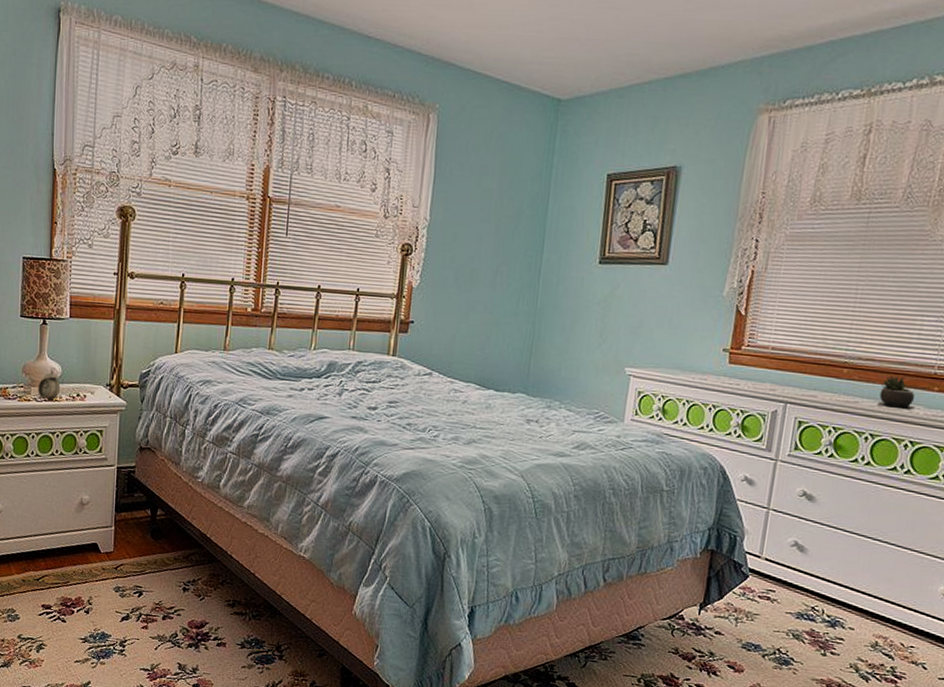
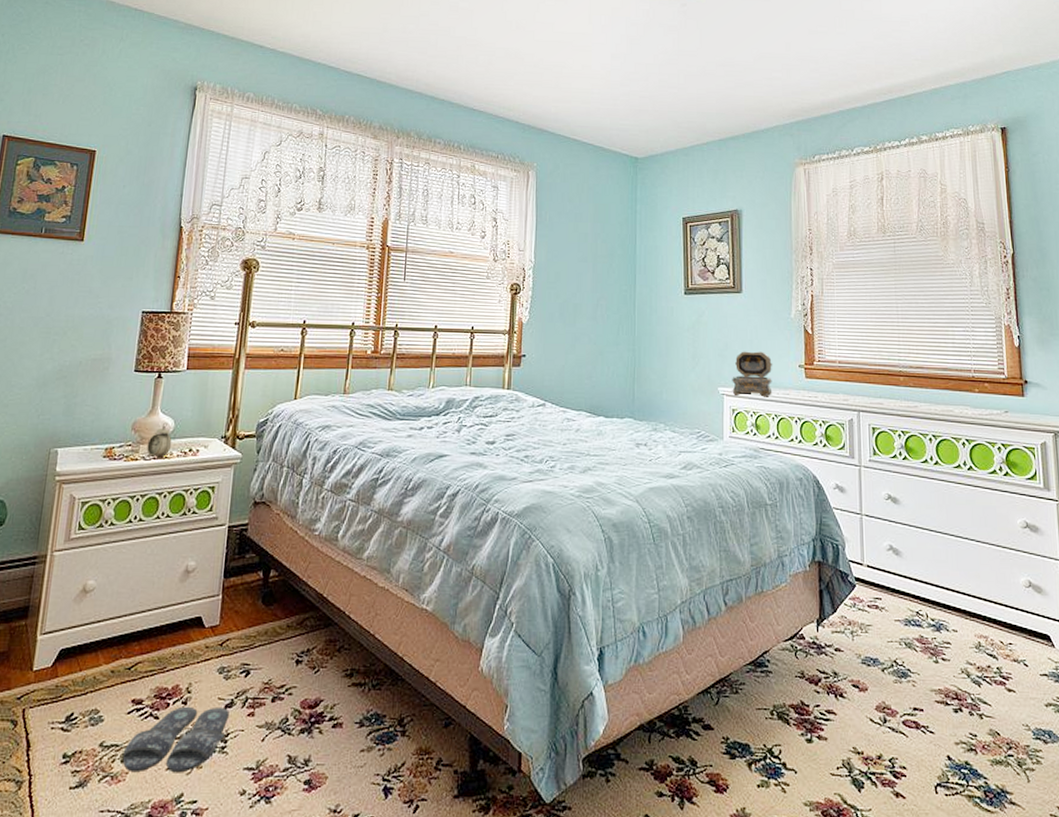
slippers: none [38,614,126,666] -> present [123,706,229,773]
jewelry box: none [641,330,693,382] -> present [732,351,773,397]
succulent plant: present [876,376,915,410] -> none [932,381,964,411]

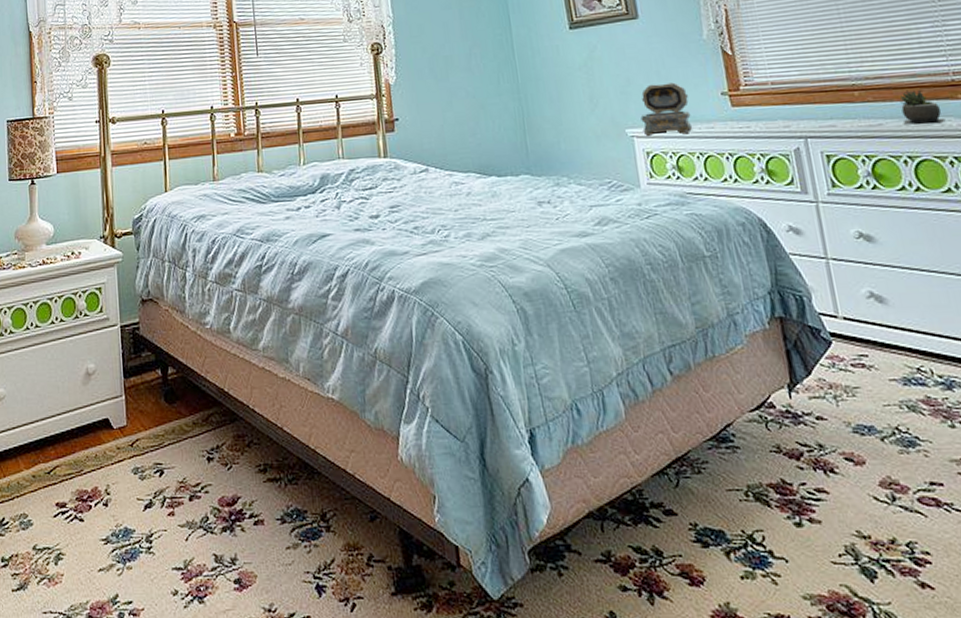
slippers: present [123,706,229,773] -> none [55,507,150,574]
alarm clock: present [147,422,172,459] -> none [31,228,55,265]
succulent plant: none [932,381,964,411] -> present [900,89,945,125]

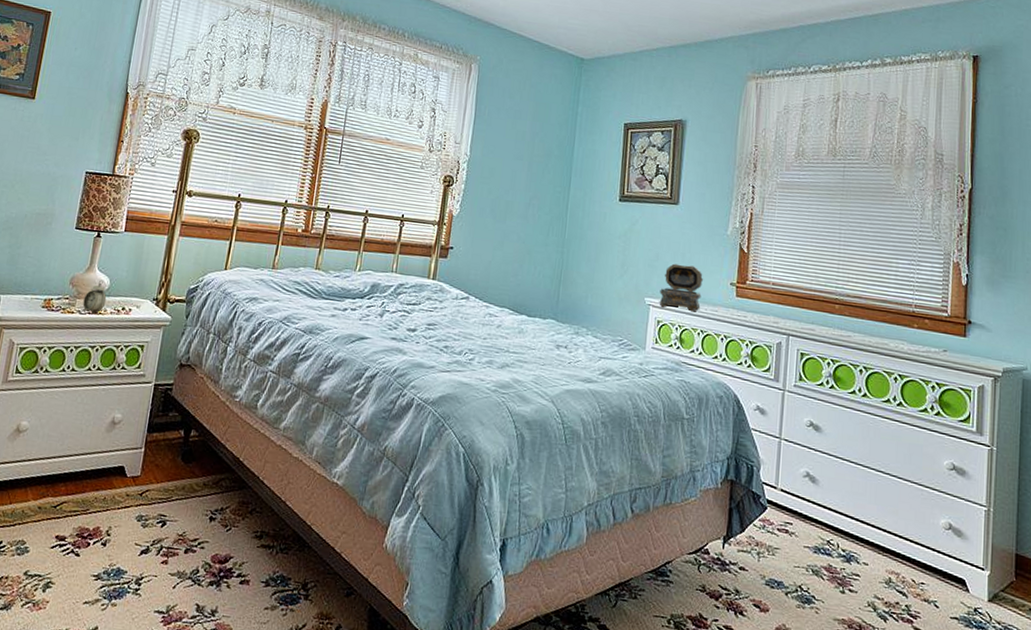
alarm clock: none [31,228,55,265] -> present [82,279,107,315]
succulent plant: present [900,89,945,125] -> none [867,313,900,345]

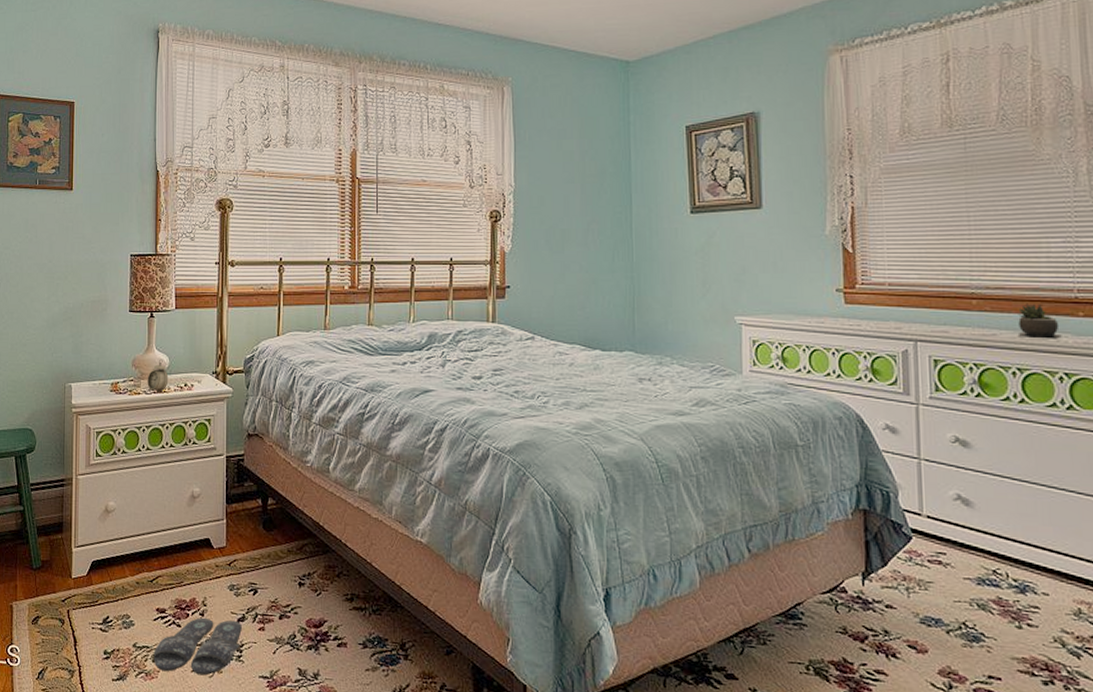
slippers: none [44,547,145,608] -> present [153,617,242,675]
jewelry box: present [659,263,704,312] -> none [751,275,803,327]
succulent plant: none [867,313,900,345] -> present [1017,303,1062,339]

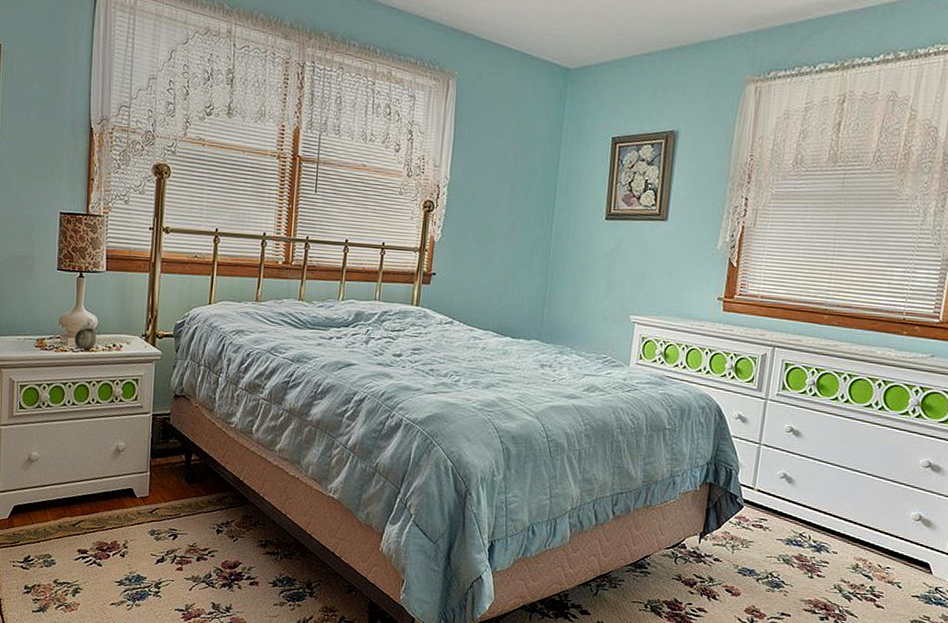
slippers: present [153,617,242,675] -> none [74,558,161,608]
succulent plant: present [1017,303,1062,339] -> none [853,321,887,353]

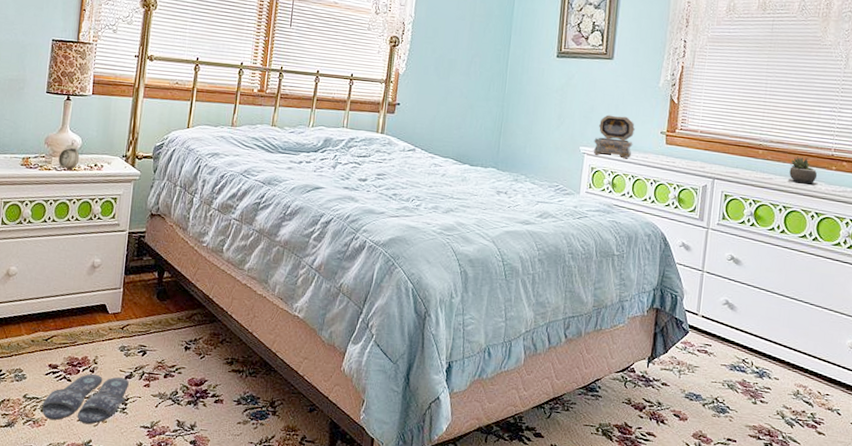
slippers: none [74,558,161,608] -> present [42,373,129,424]
jewelry box: none [644,280,691,328] -> present [593,114,636,159]
succulent plant: none [853,321,887,353] -> present [787,157,818,186]

